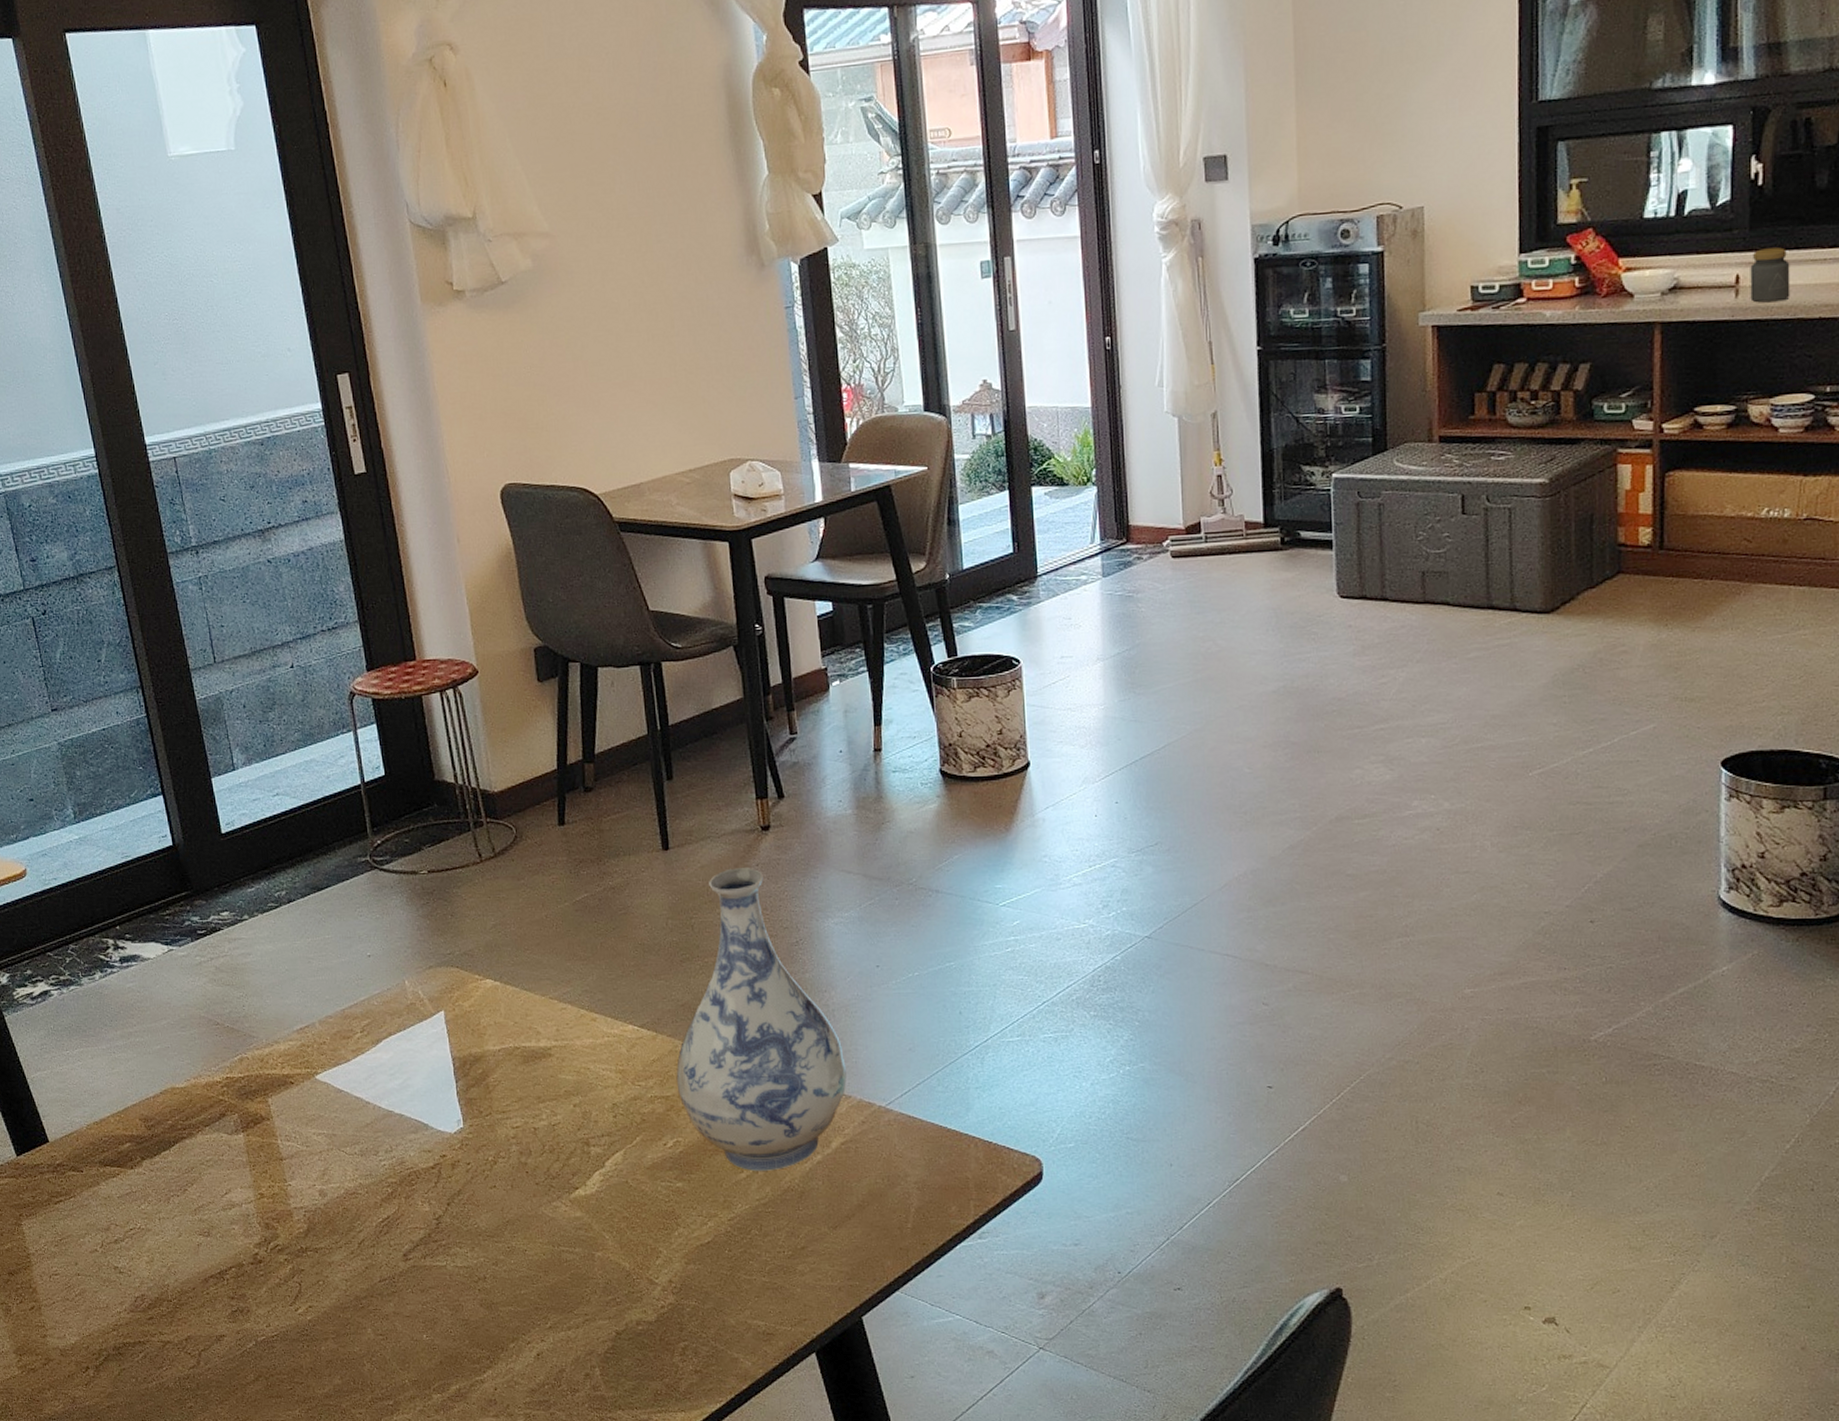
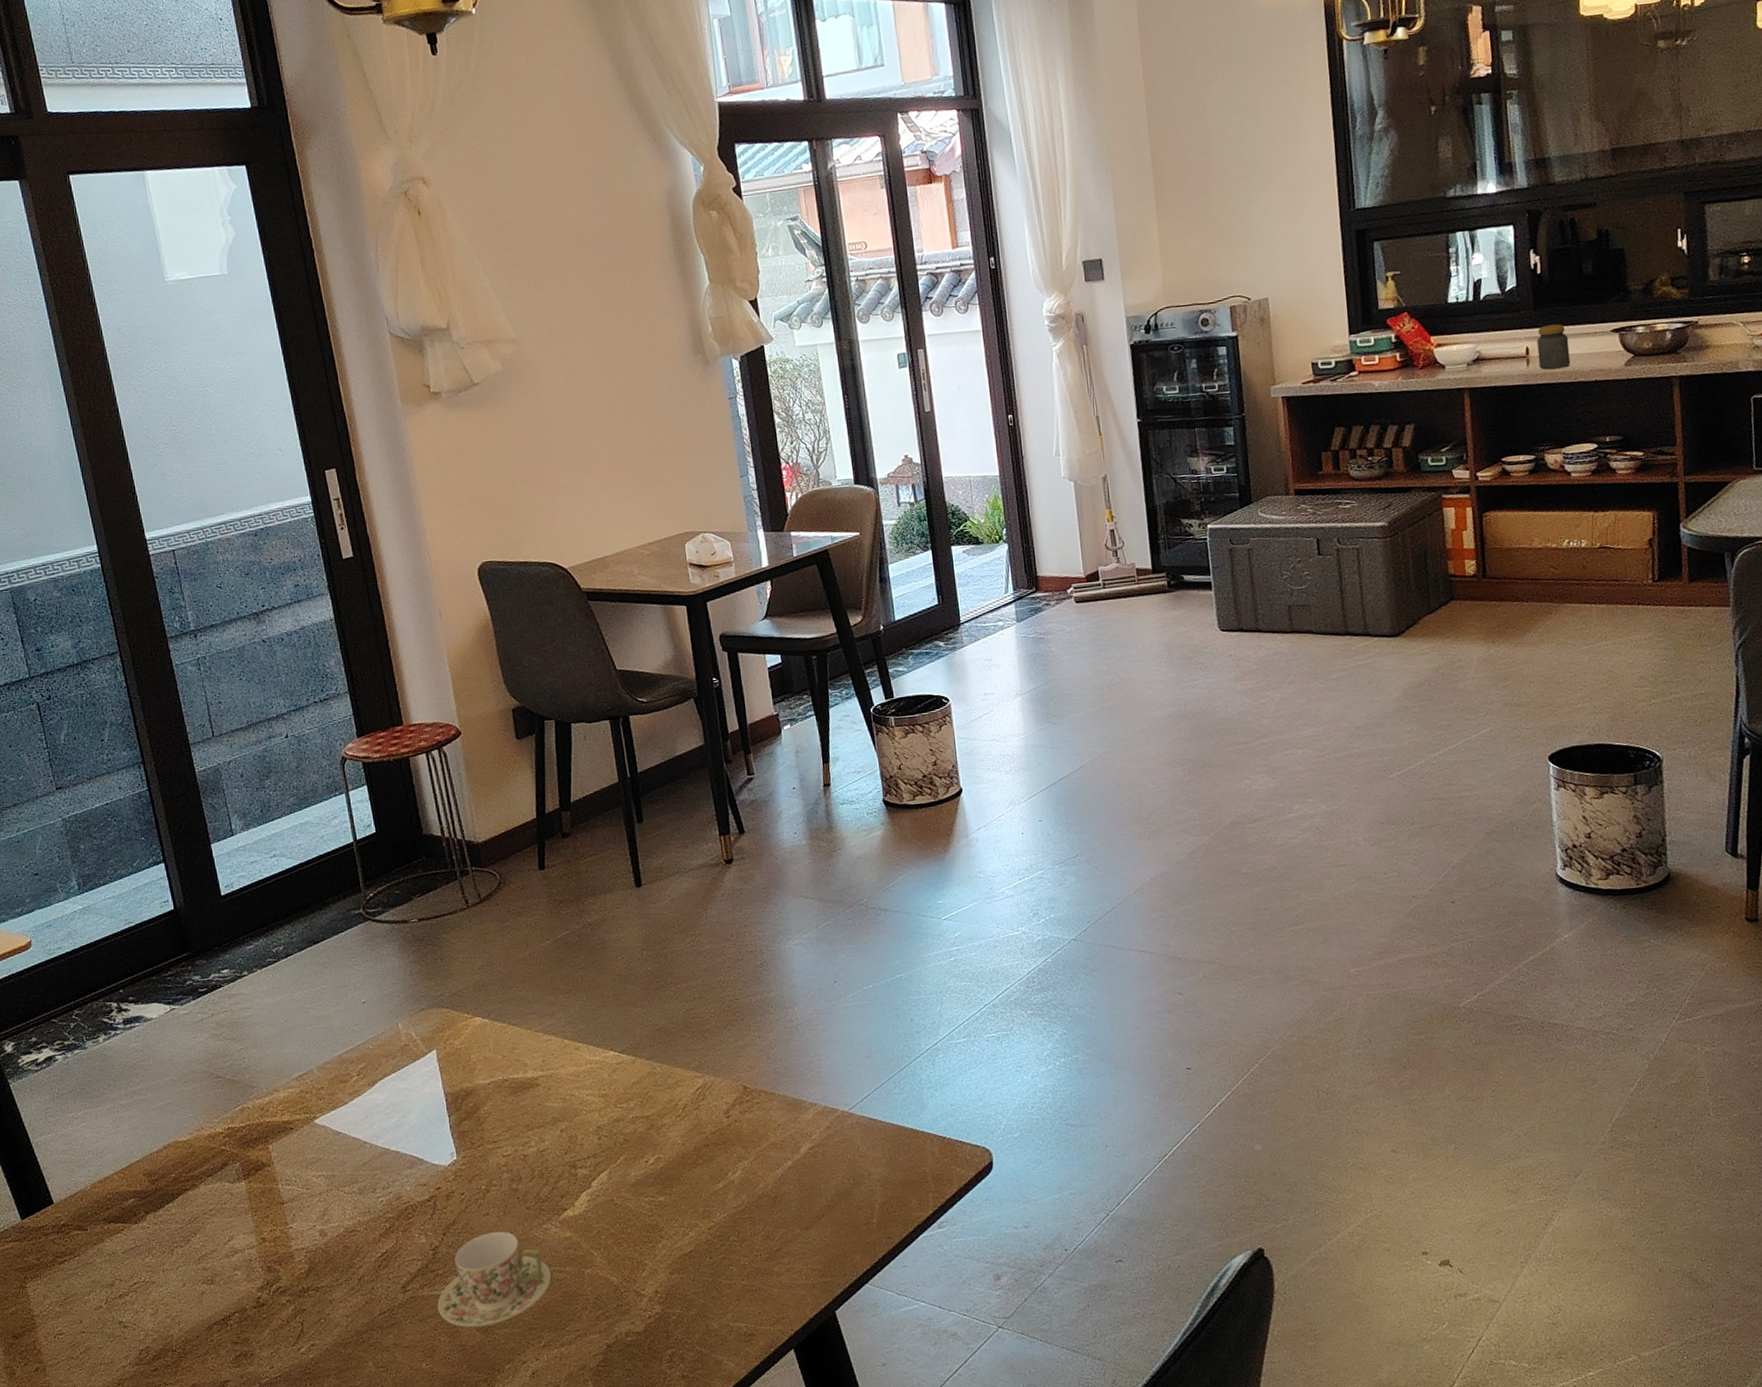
teacup: none [439,1206,560,1303] -> present [437,1231,552,1328]
vase: present [676,866,847,1171] -> none [655,897,812,1181]

